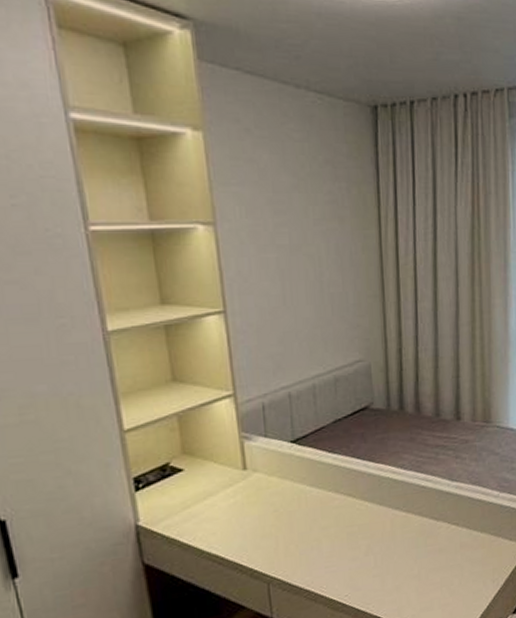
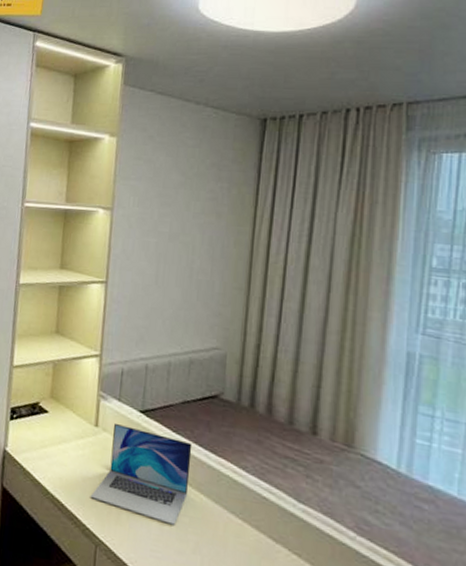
laptop: none [252,458,353,542] -> present [90,422,193,525]

